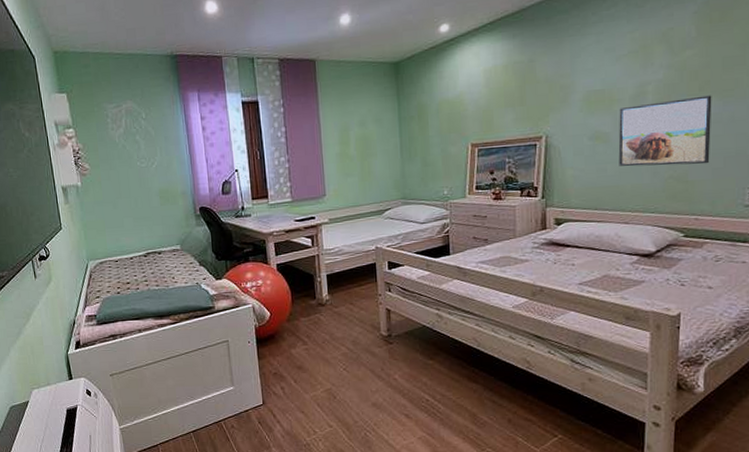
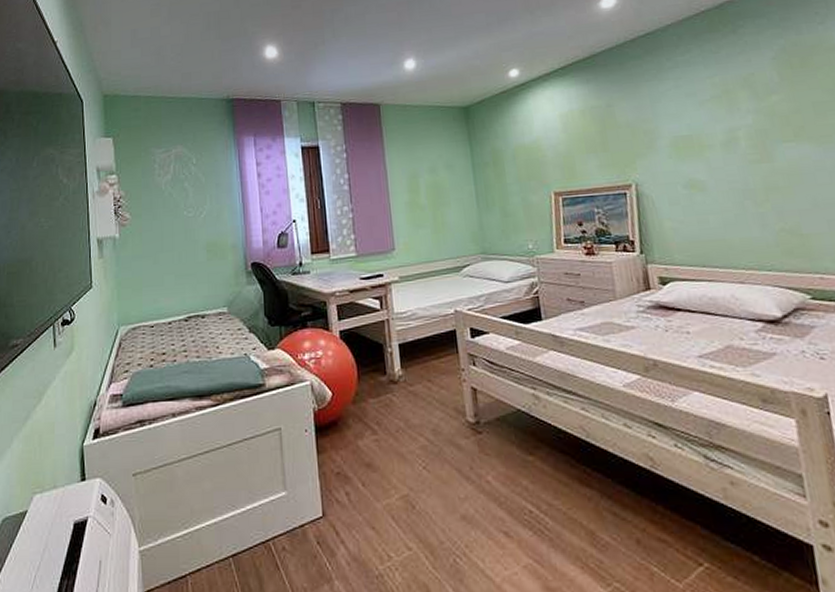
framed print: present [618,95,712,167] -> none [711,141,822,218]

